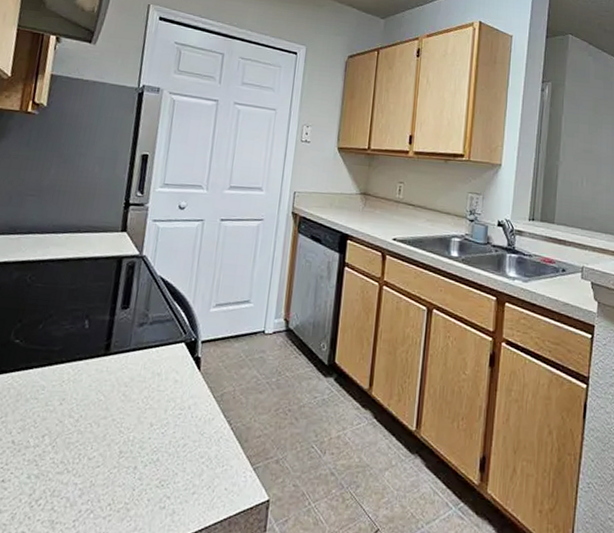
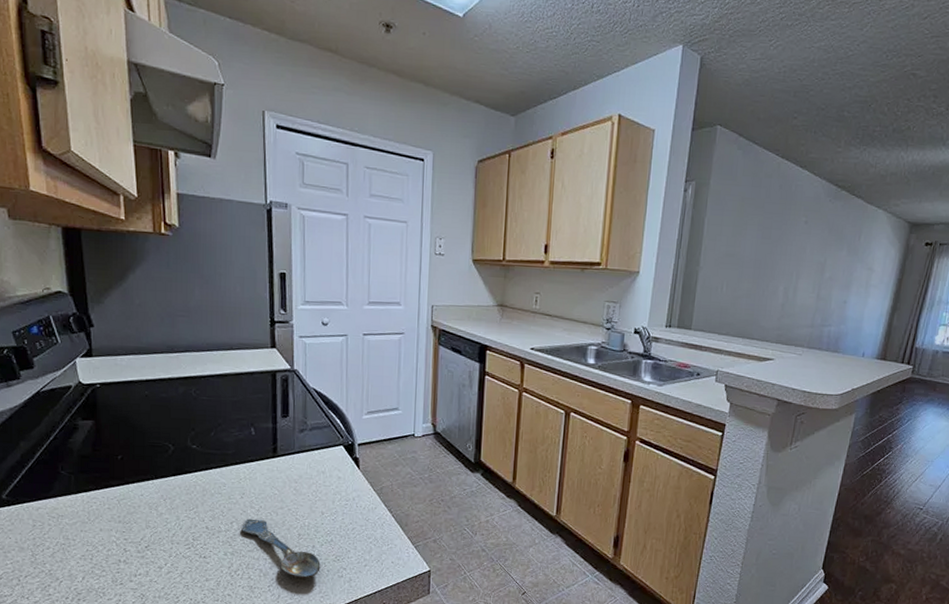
spoon: none [53,431,141,510] -> present [241,518,321,578]

